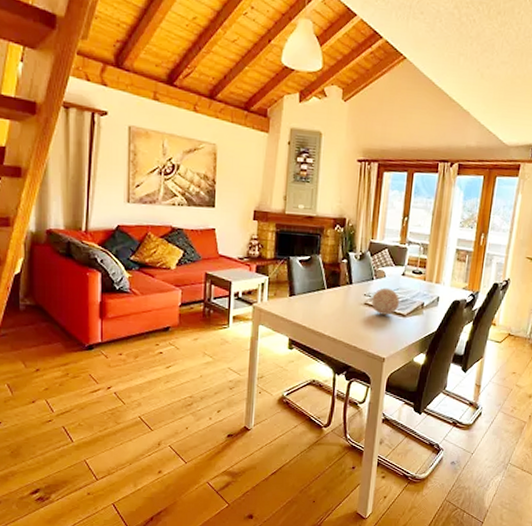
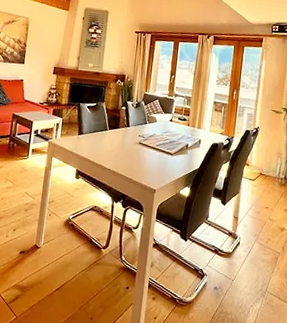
decorative ball: present [371,287,400,315] -> none [145,130,168,154]

